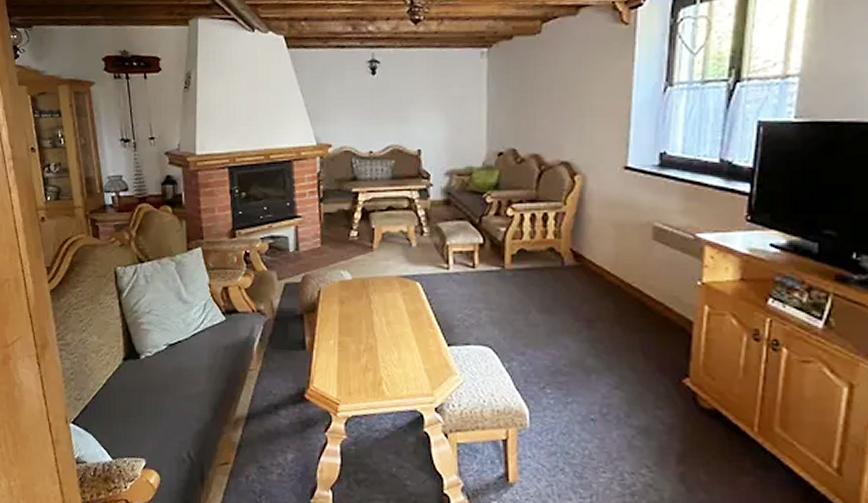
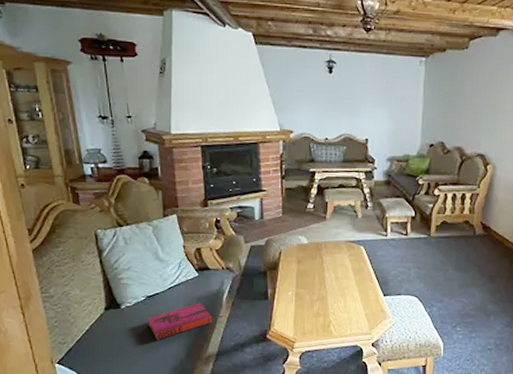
hardback book: none [169,352,242,399] -> present [147,302,213,341]

